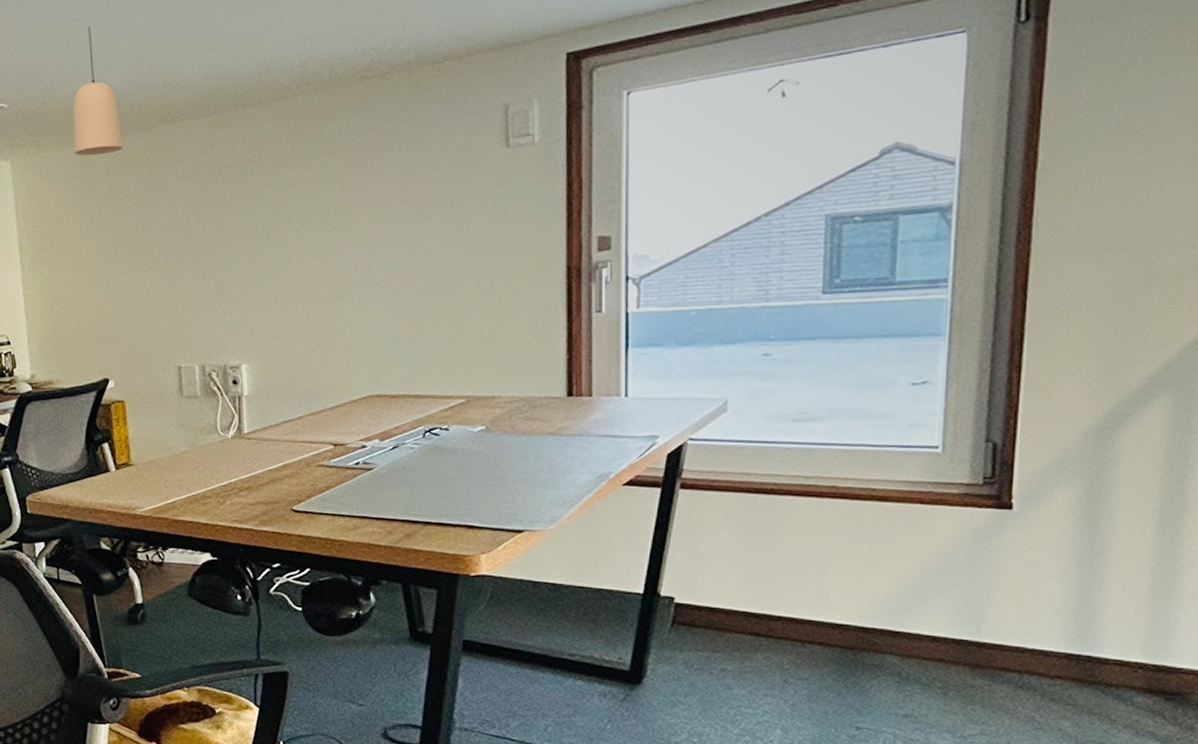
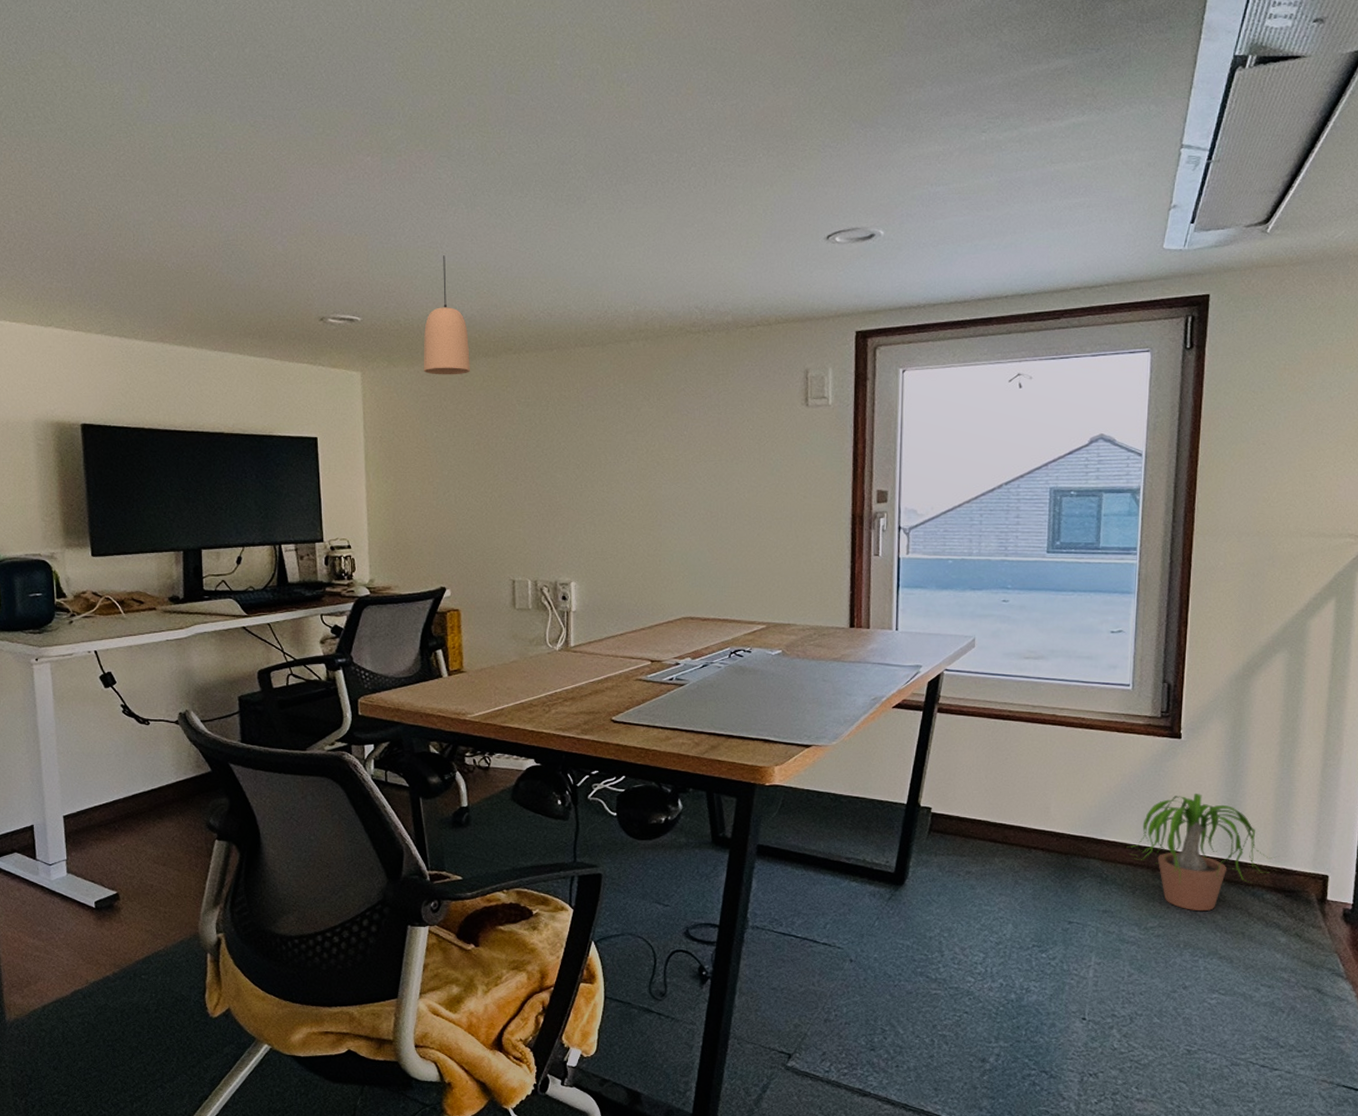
potted plant: none [936,576,1150,717] -> present [1128,794,1275,912]

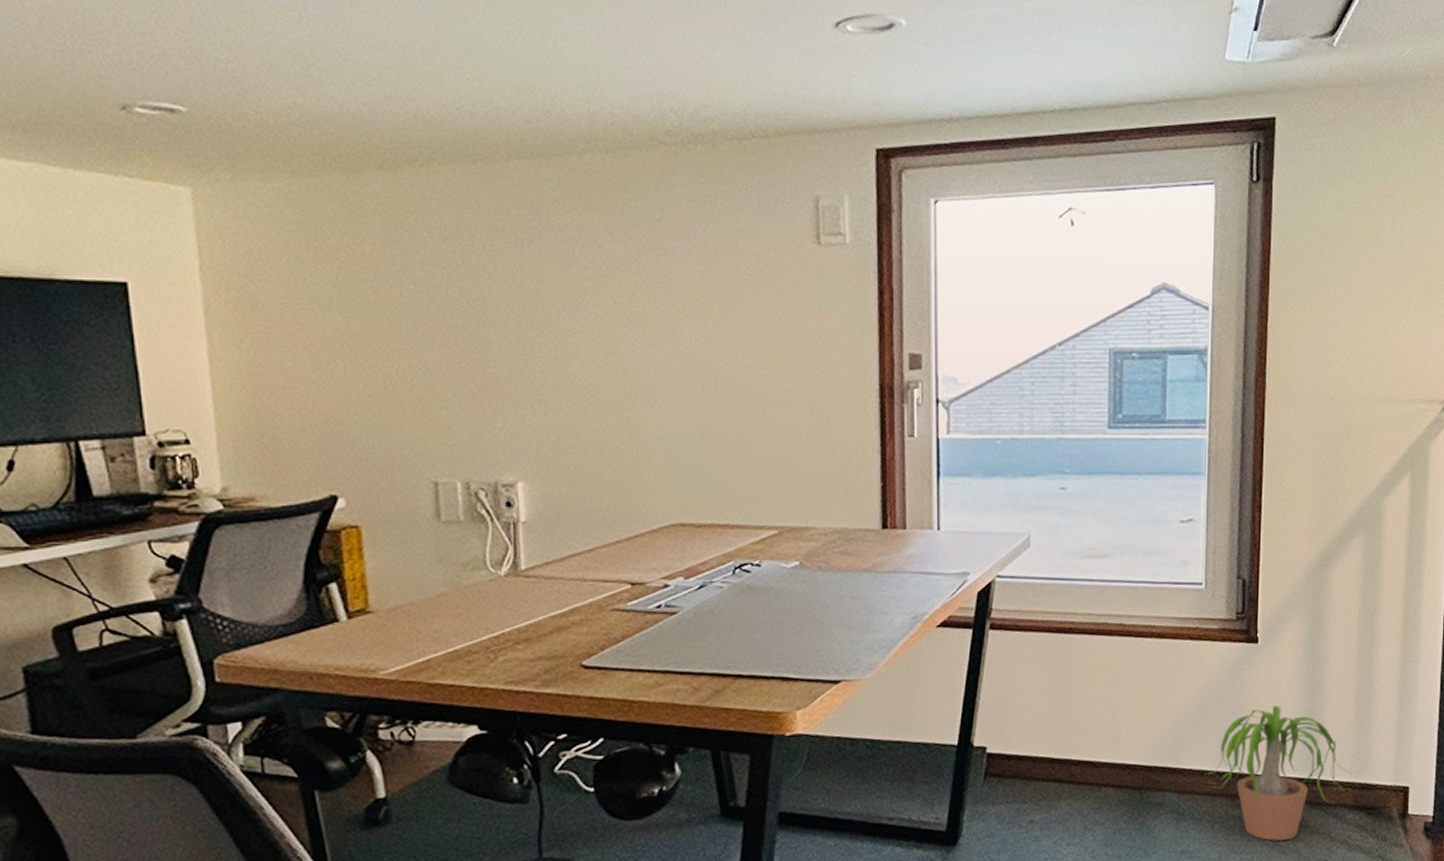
pendant light: present [423,255,470,375] -> none [285,22,357,195]

